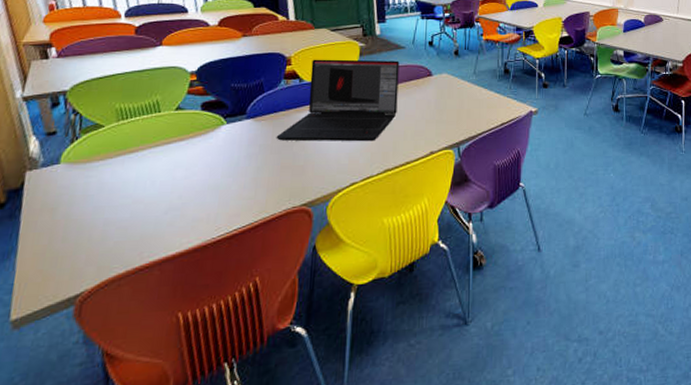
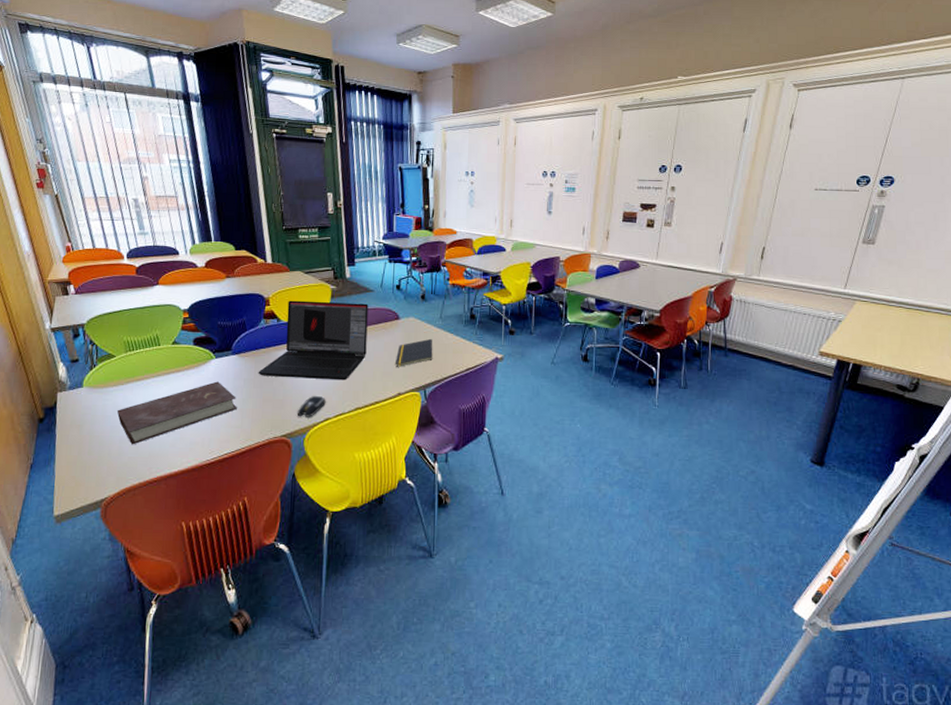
book: none [102,149,251,227] -> present [116,381,237,445]
computer mouse: none [319,158,352,183] -> present [297,395,326,417]
notepad: none [428,94,467,125] -> present [396,338,433,367]

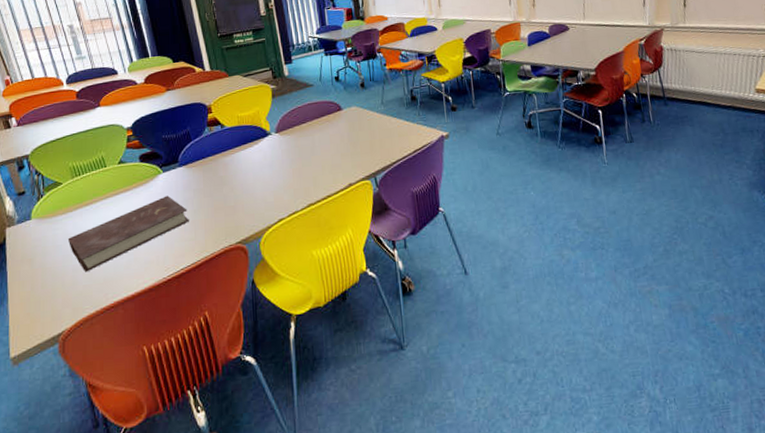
laptop: present [258,300,369,381] -> none [207,98,313,185]
computer mouse: present [297,395,326,417] -> none [250,196,278,221]
notepad: present [396,338,433,367] -> none [343,125,379,158]

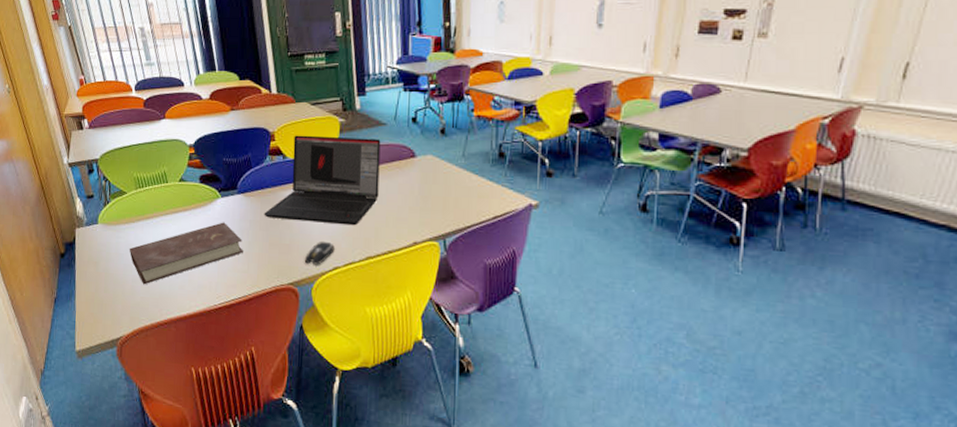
laptop: none [207,98,313,185] -> present [264,135,381,226]
computer mouse: none [250,196,278,221] -> present [304,240,335,265]

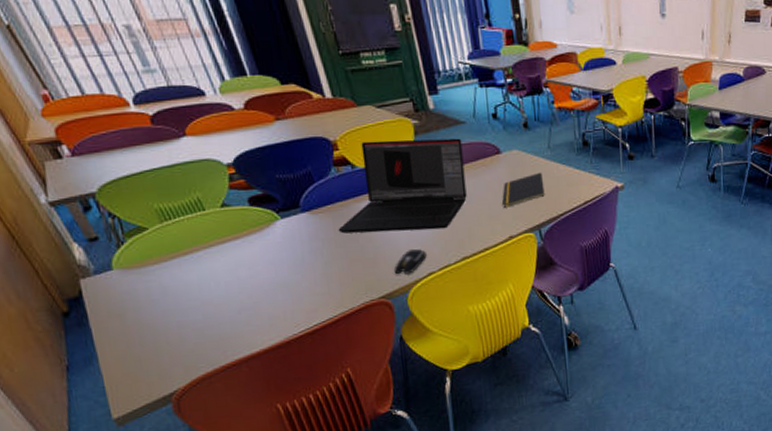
book: present [129,222,243,285] -> none [165,245,320,329]
notepad: none [411,180,454,212] -> present [502,172,545,208]

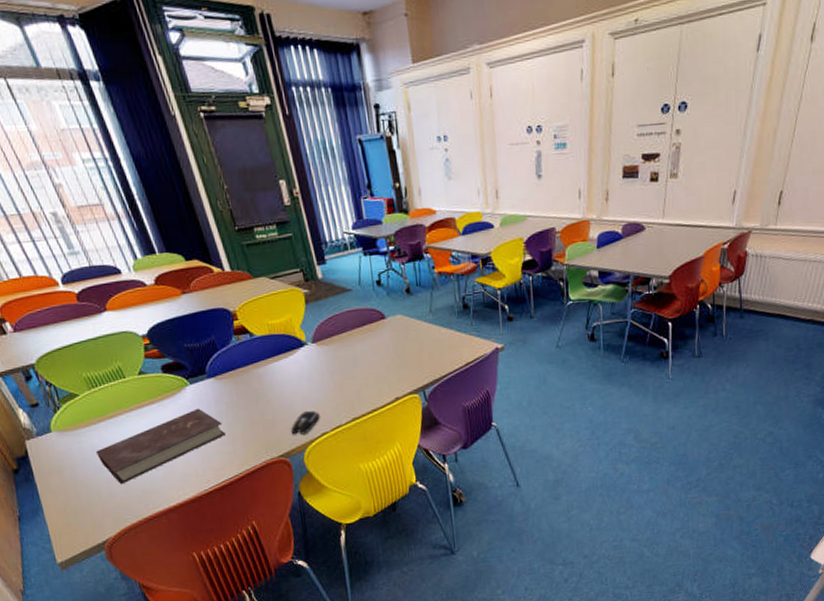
book: none [165,245,320,329] -> present [95,408,225,485]
laptop: present [338,138,467,234] -> none [240,305,355,397]
notepad: present [502,172,545,208] -> none [388,335,428,371]

